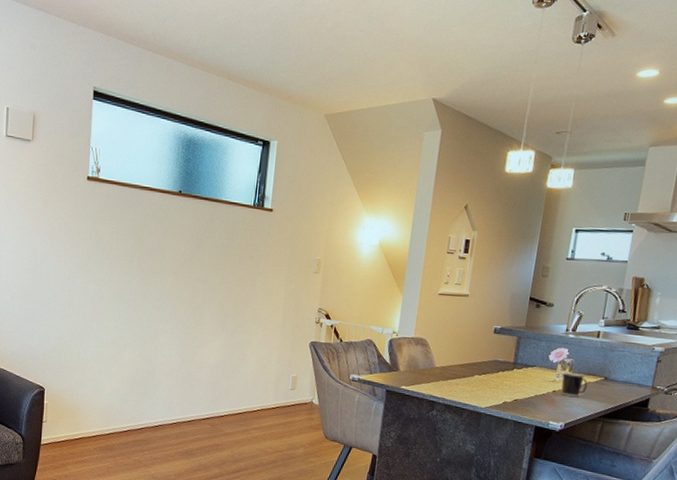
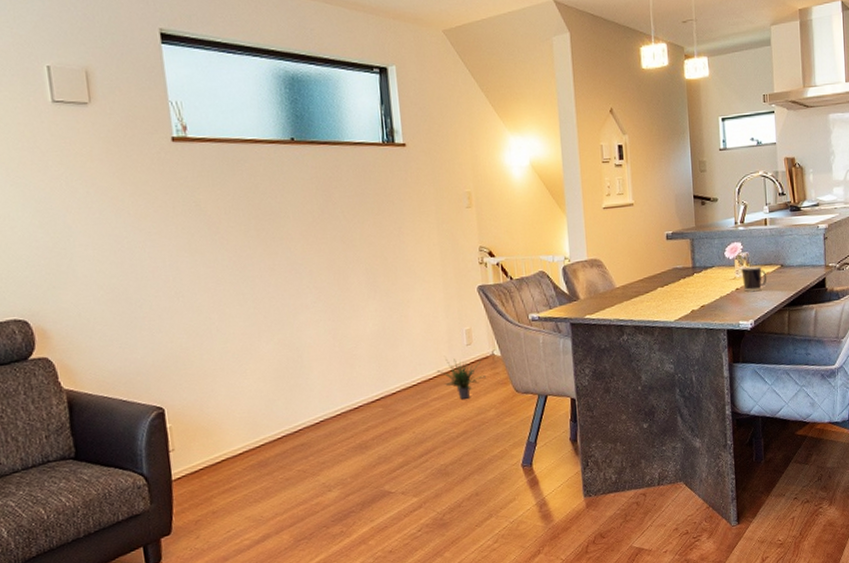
potted plant: none [261,398,302,434] -> present [436,358,486,400]

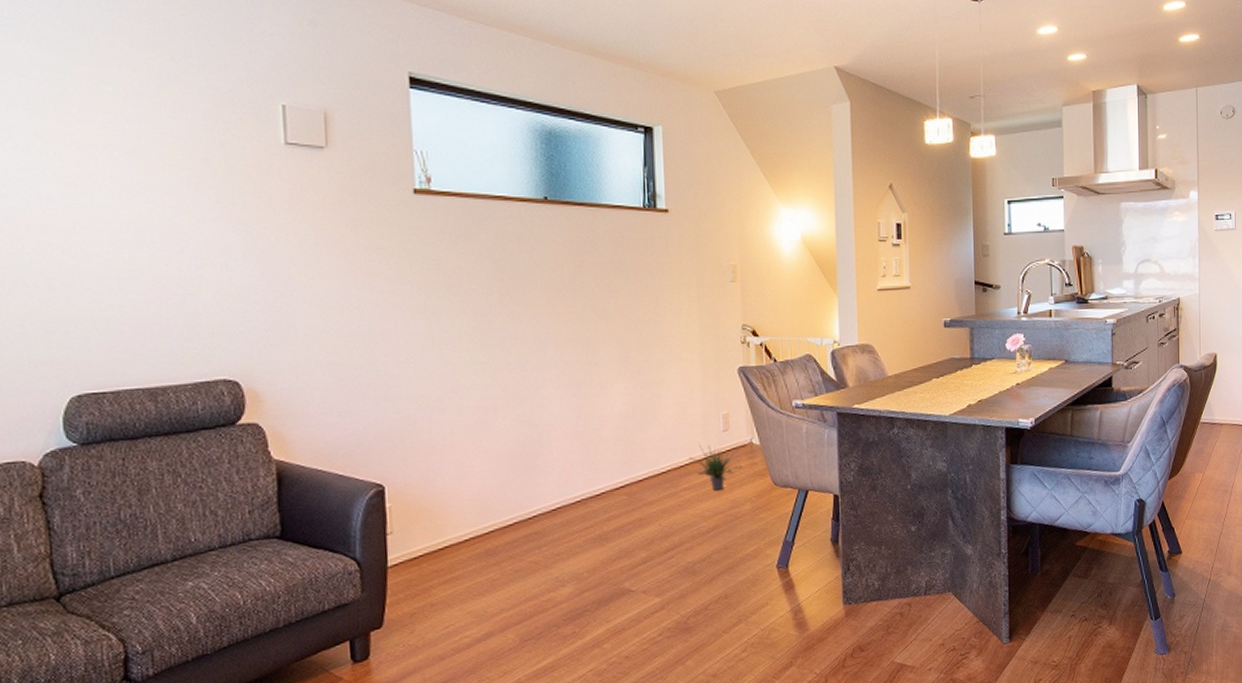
mug: present [741,266,767,292] -> none [1023,360,1050,387]

